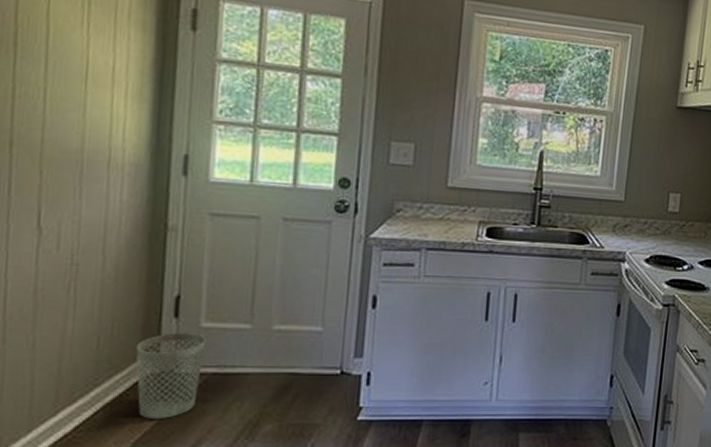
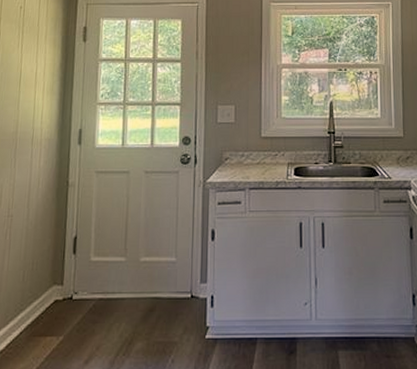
wastebasket: present [135,333,206,419] -> none [47,266,95,338]

